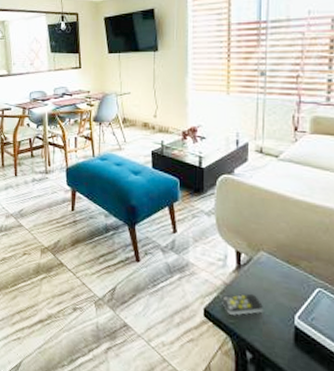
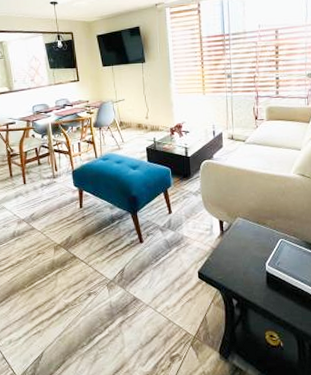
remote control: present [222,293,264,316] -> none [211,252,244,272]

